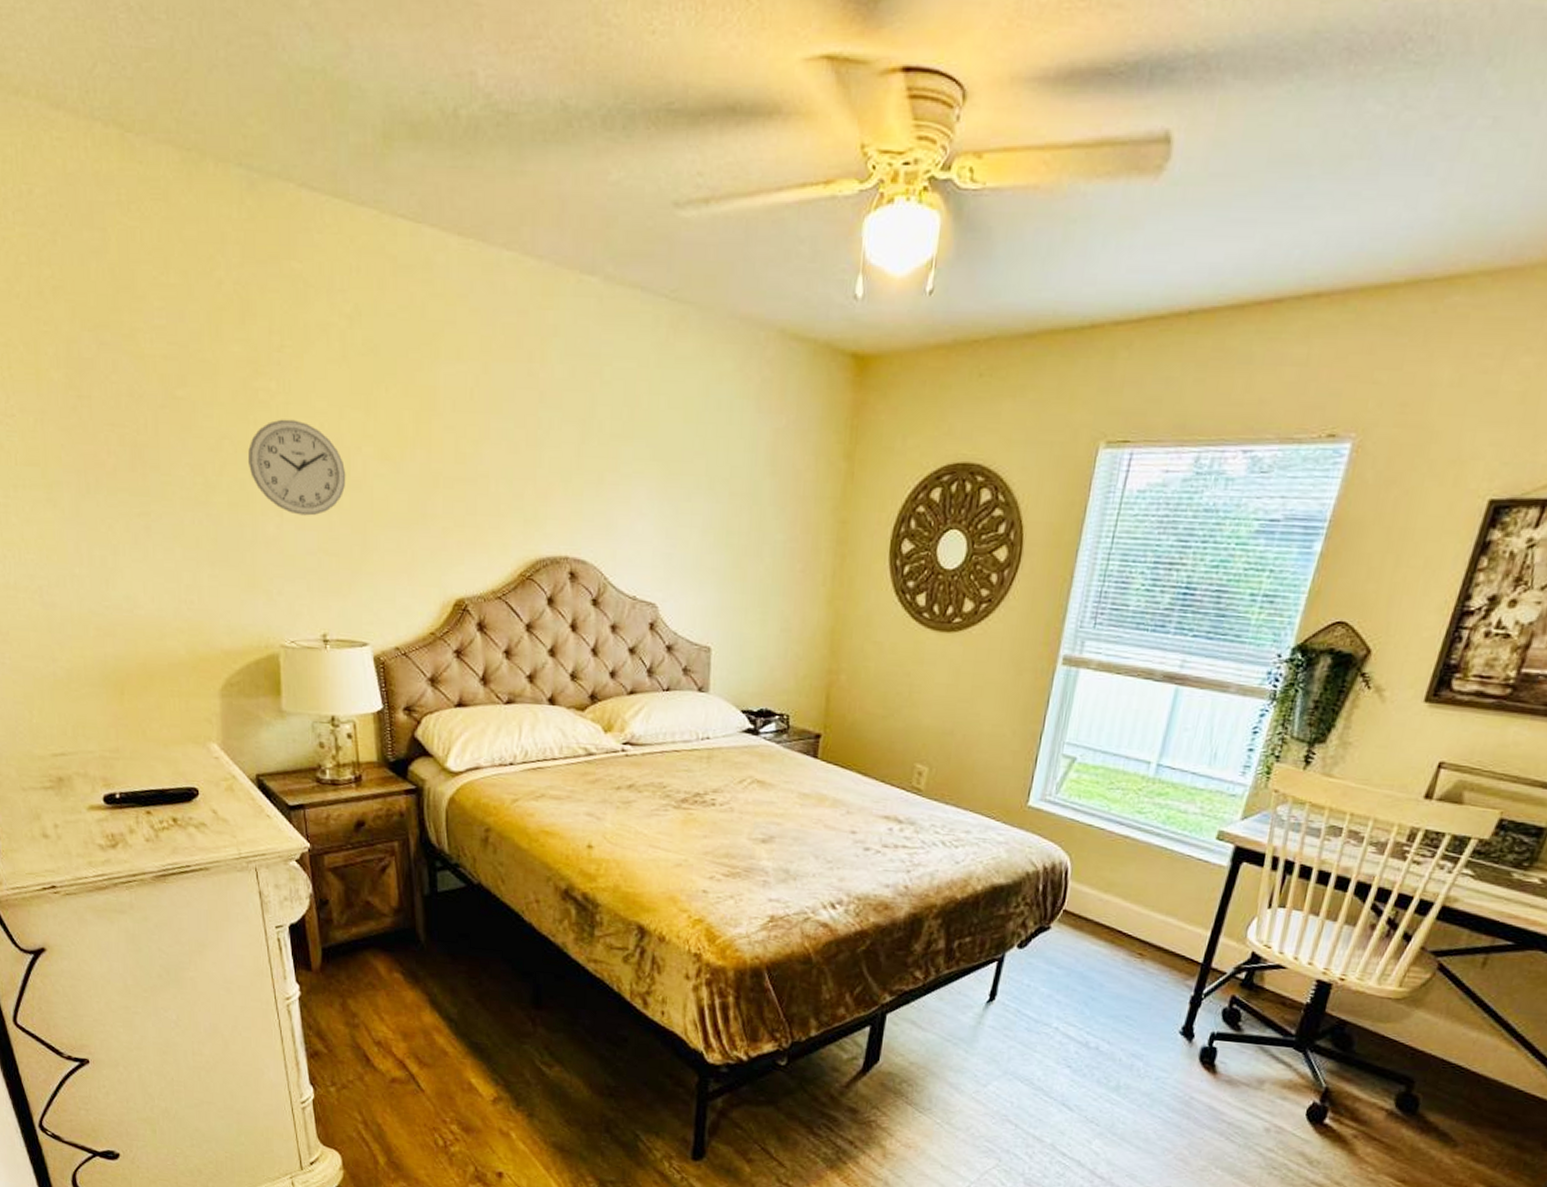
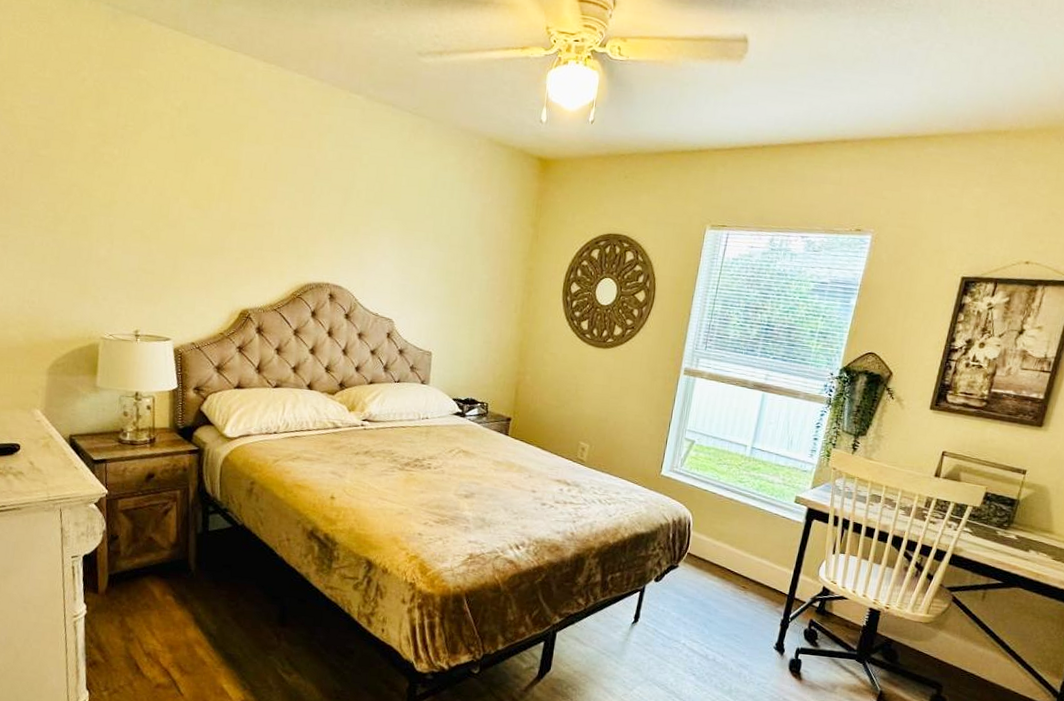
wall clock: present [247,419,346,516] -> none [90,175,166,245]

